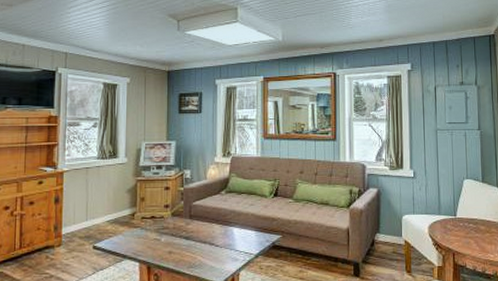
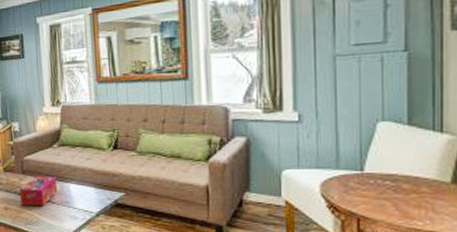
tissue box: none [185,221,222,250] -> present [20,177,58,206]

